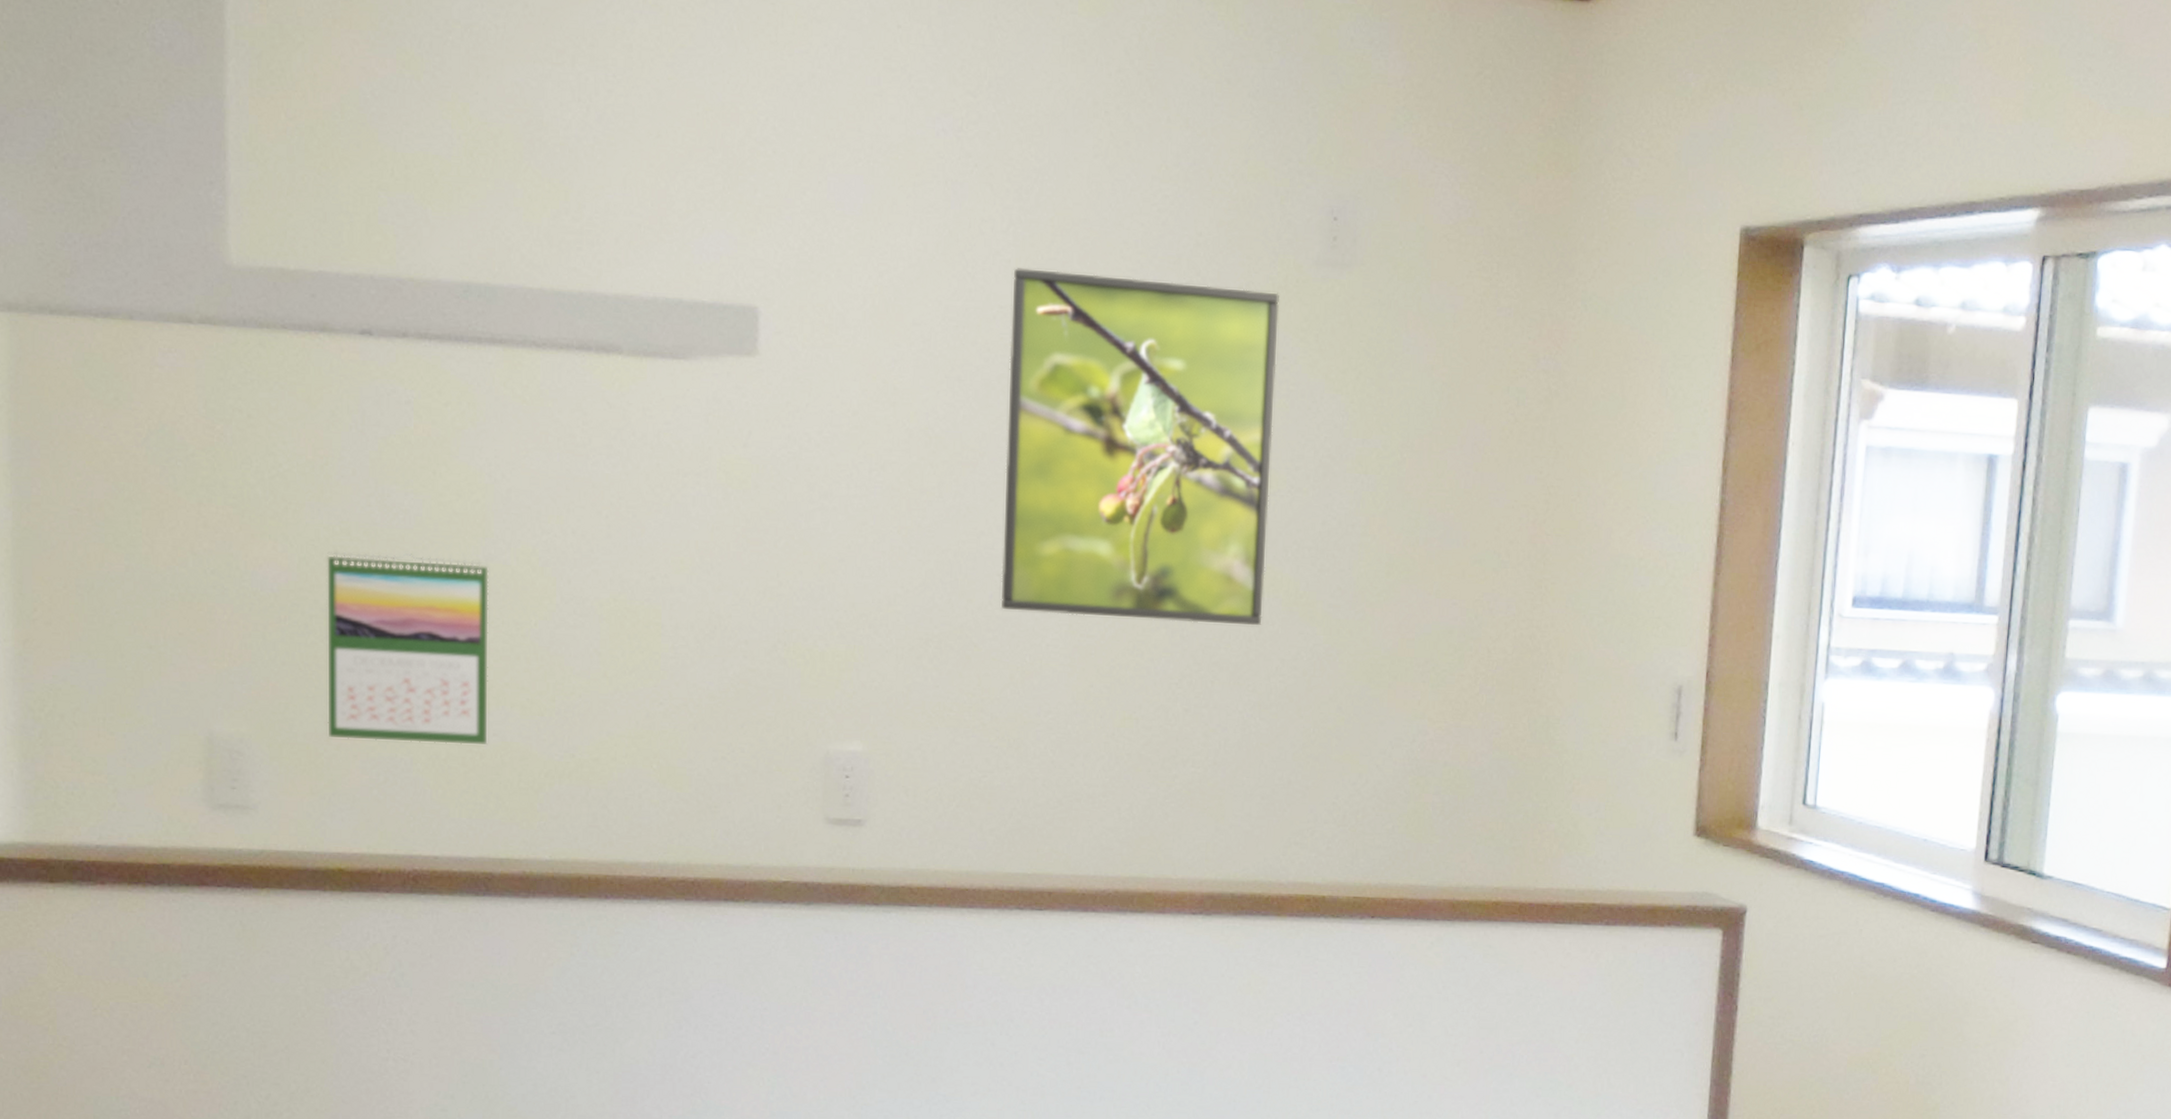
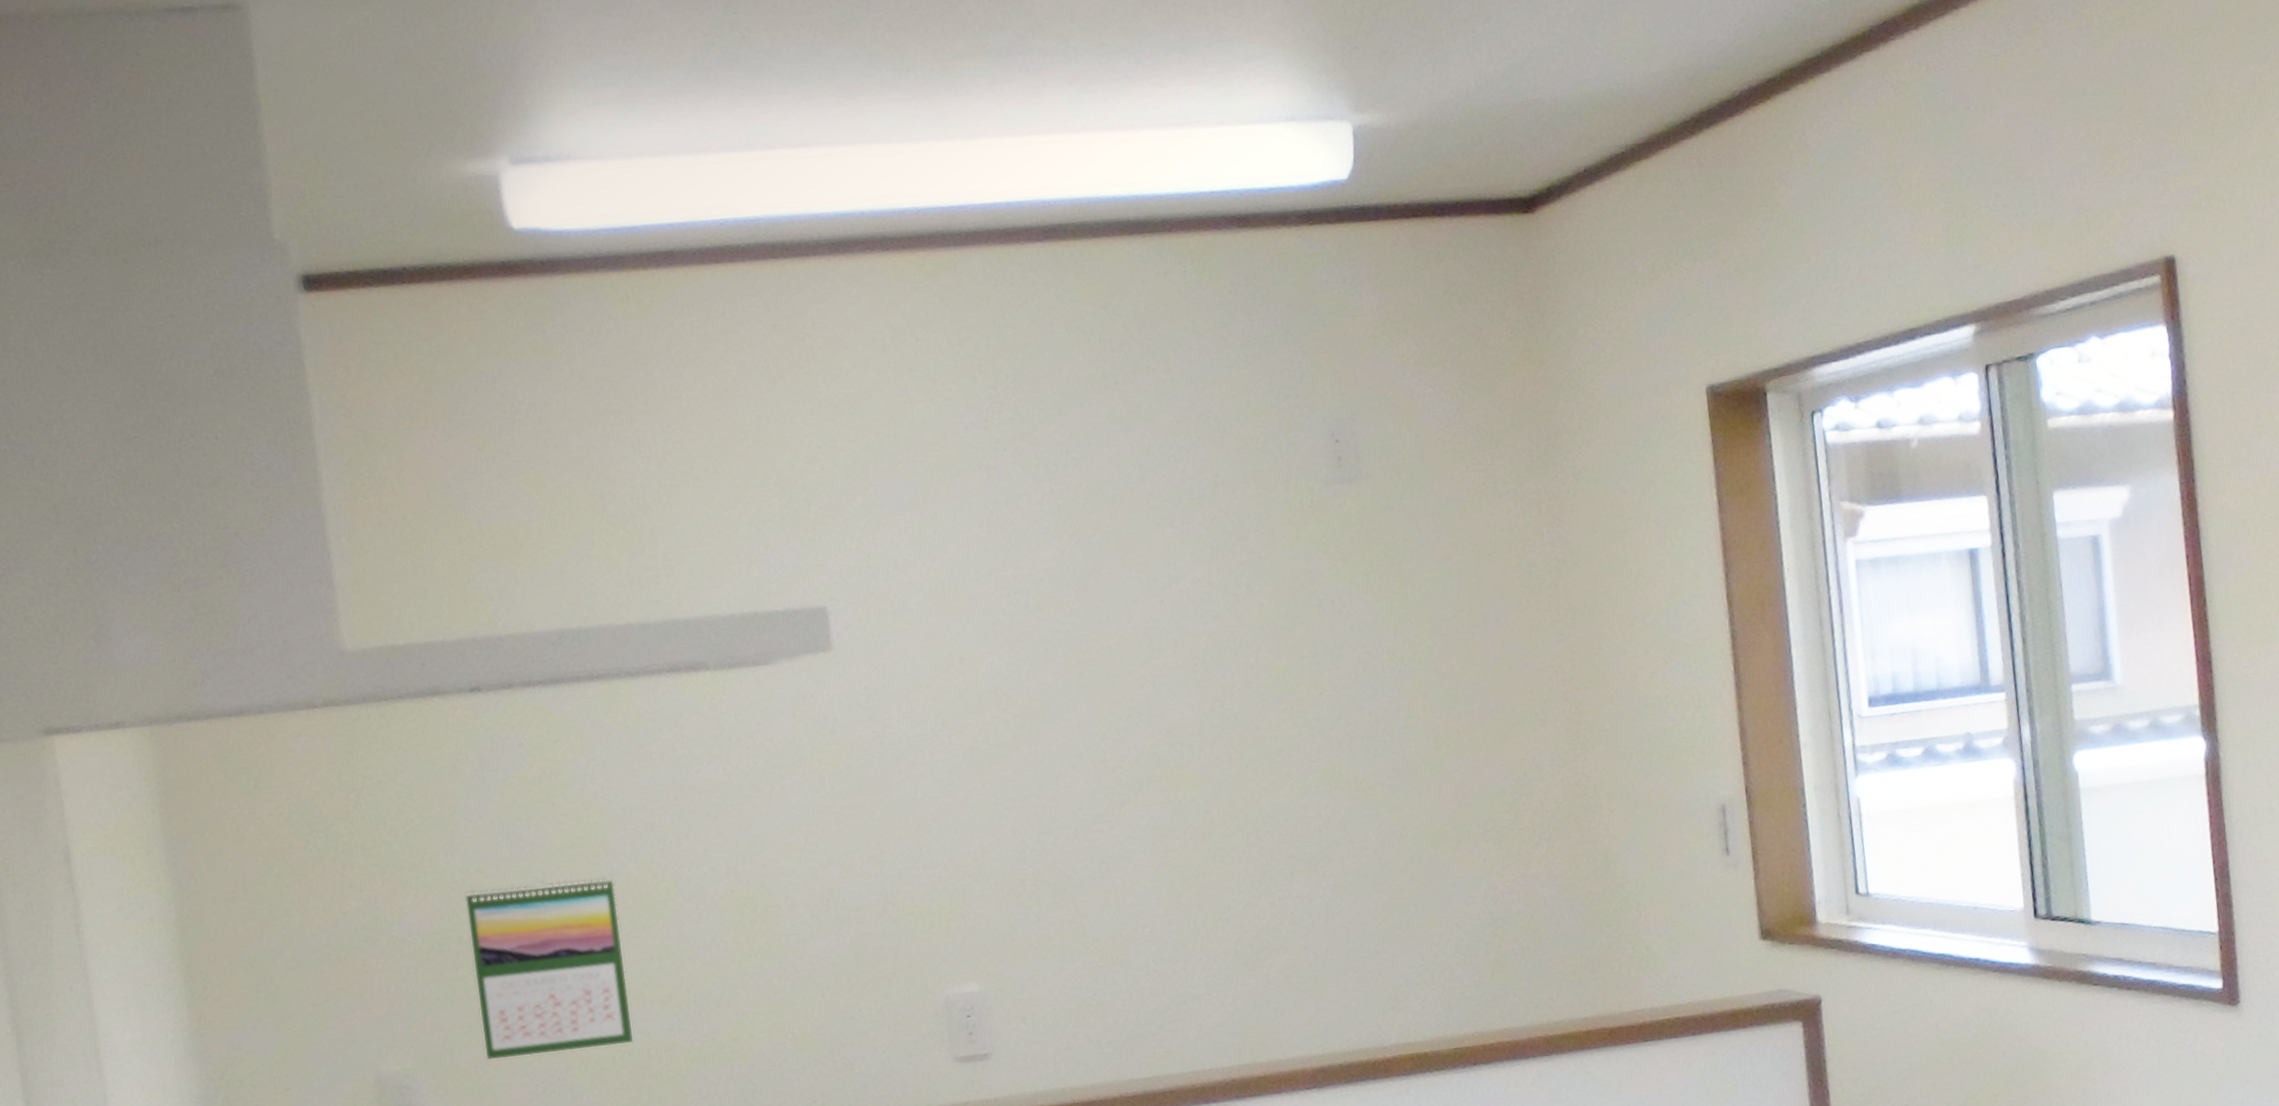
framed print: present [1001,268,1279,626] -> none [1053,515,1328,840]

